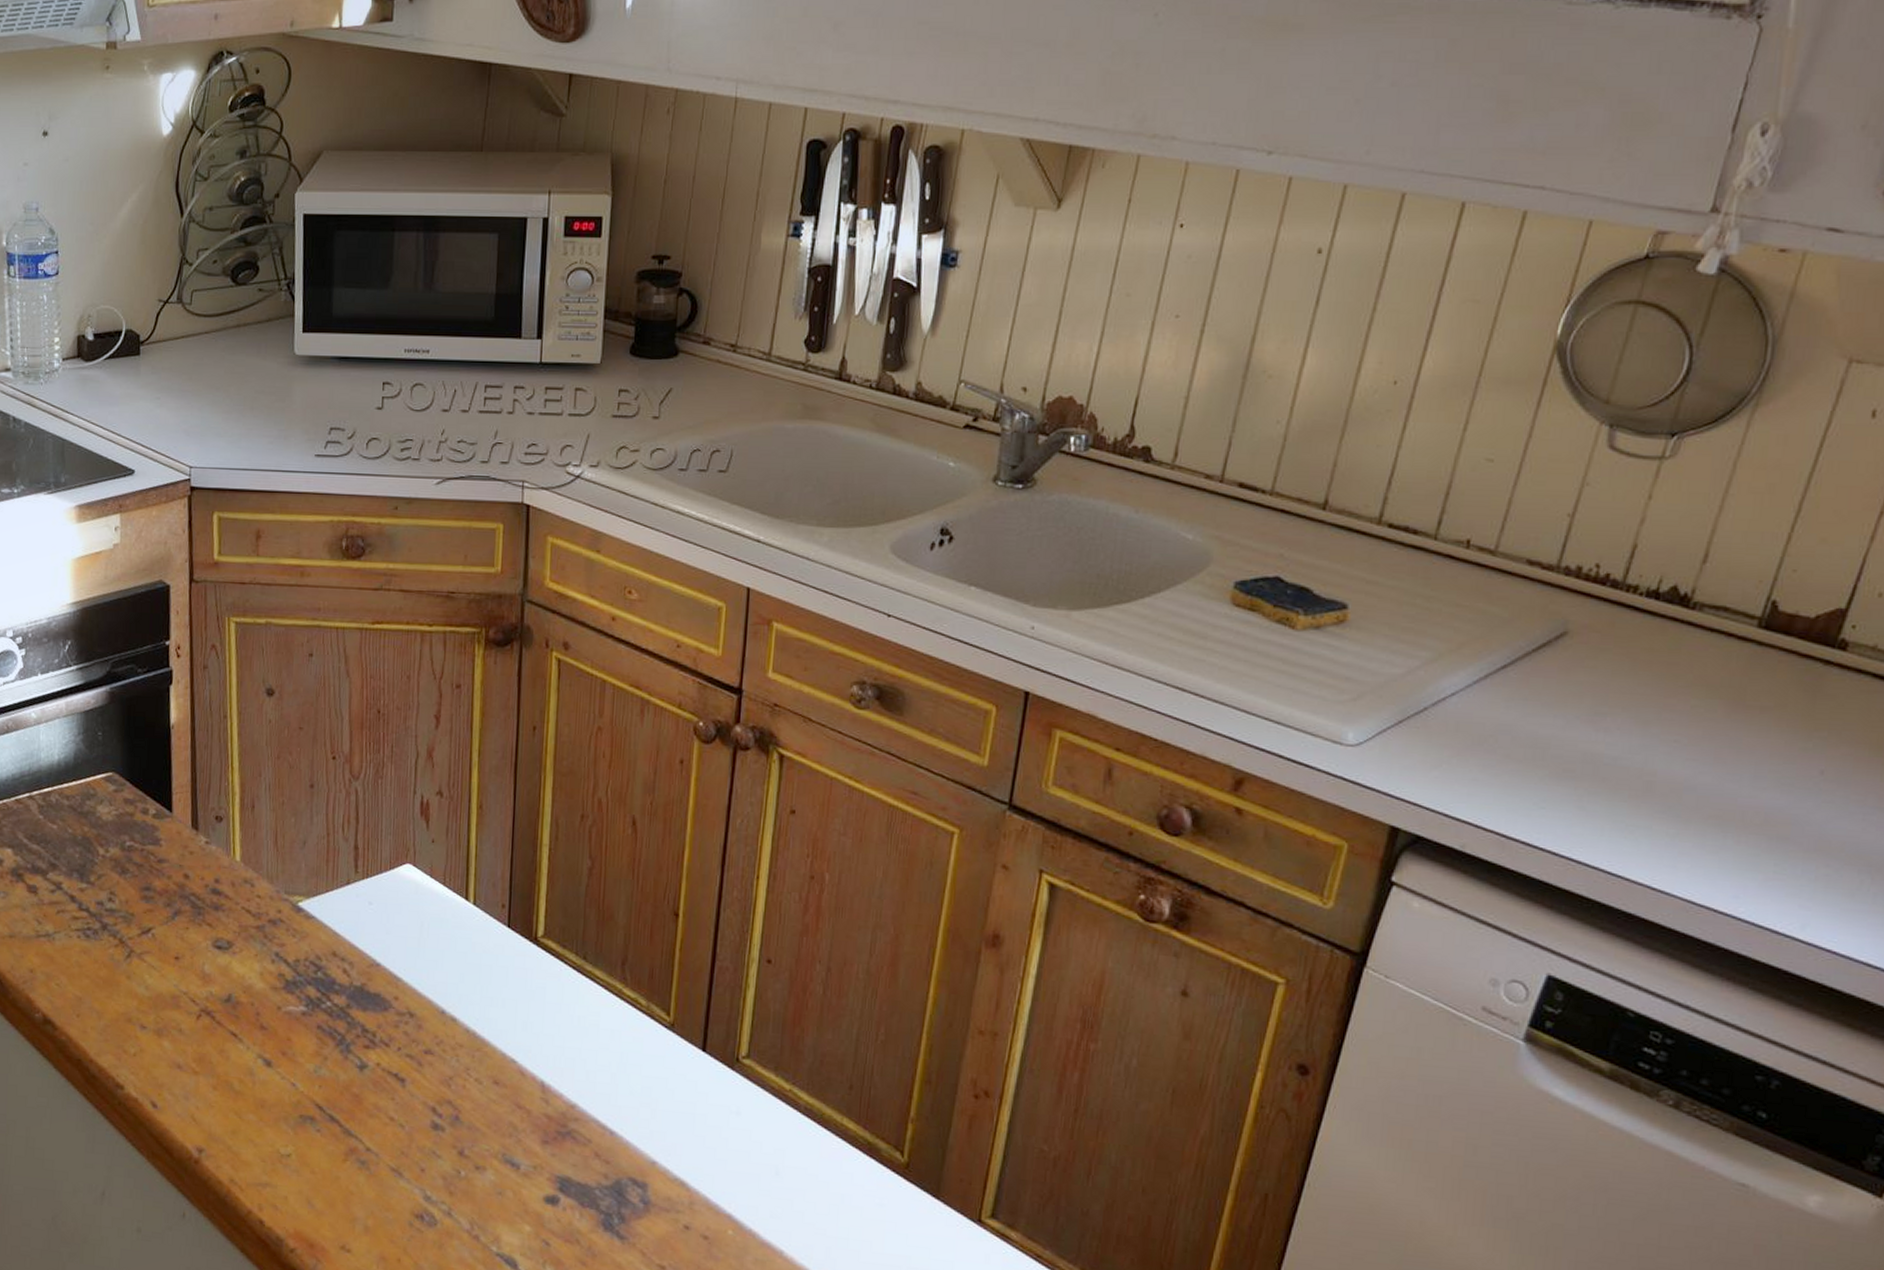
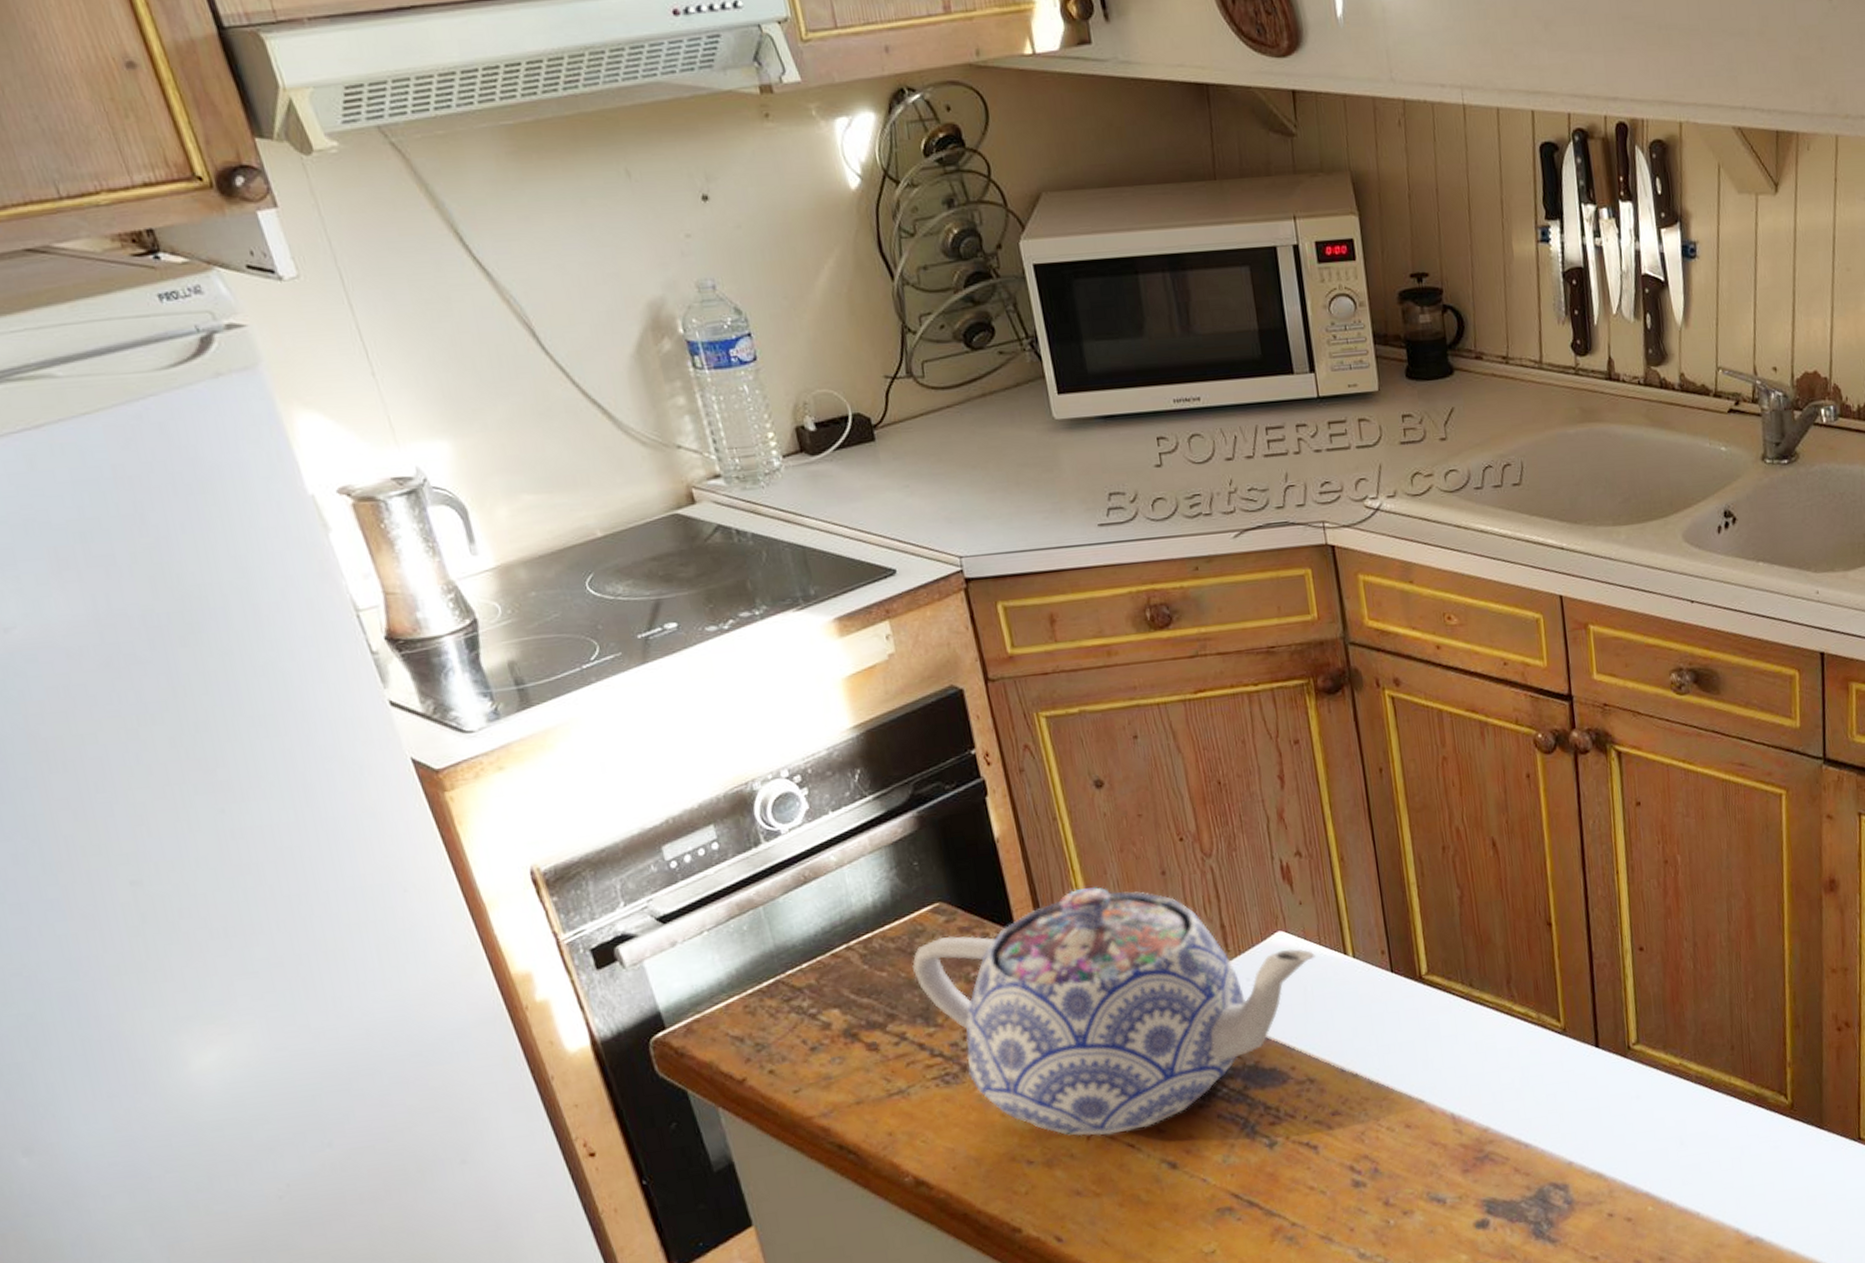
teapot: none [79,785,438,1021] -> present [912,887,1316,1136]

